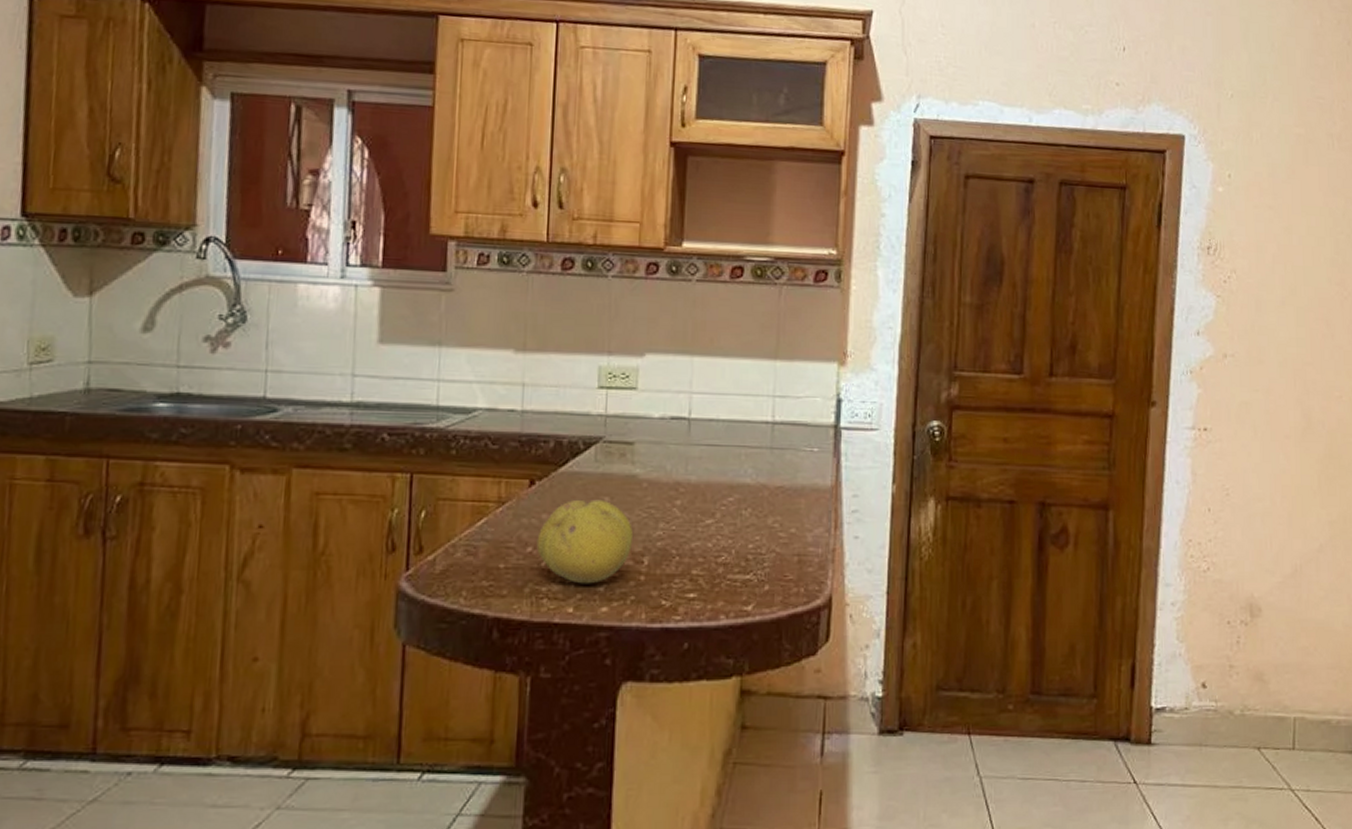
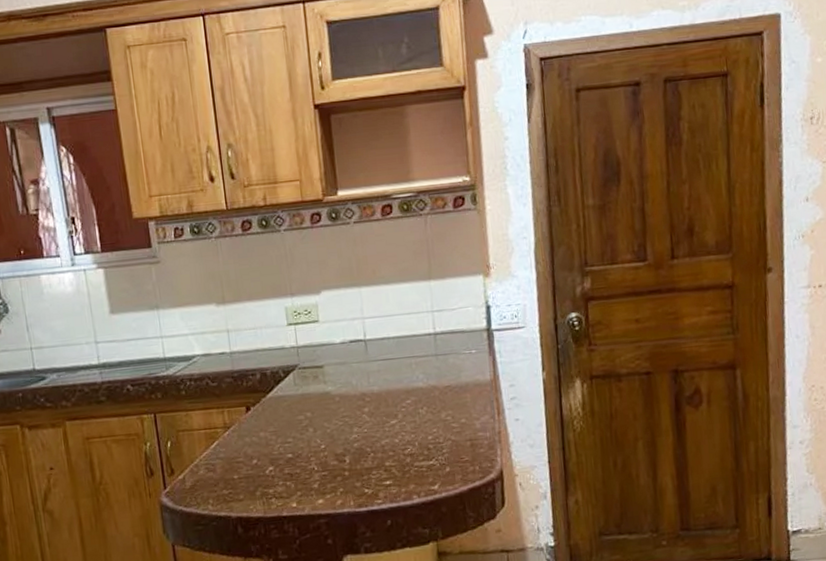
fruit: present [536,499,634,584] -> none [259,415,335,484]

